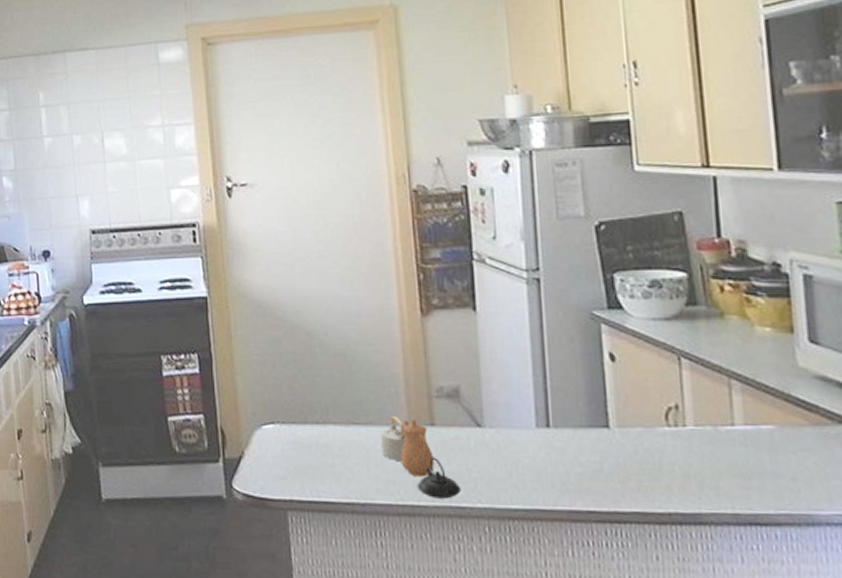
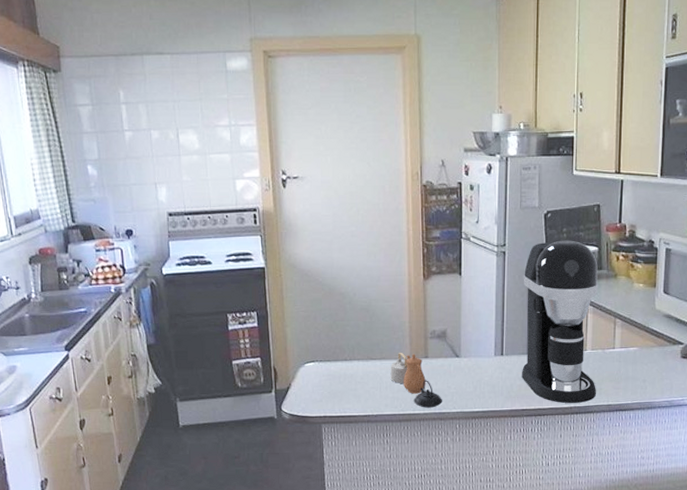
coffee maker: none [570,262,711,508] -> present [522,240,599,403]

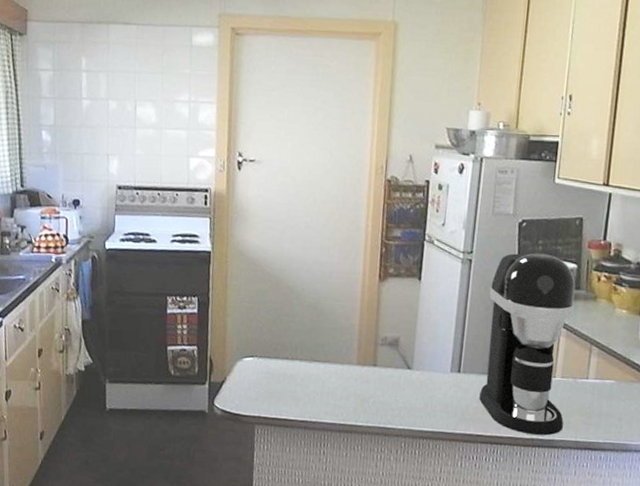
teapot: present [390,353,442,408] -> none [333,357,388,421]

